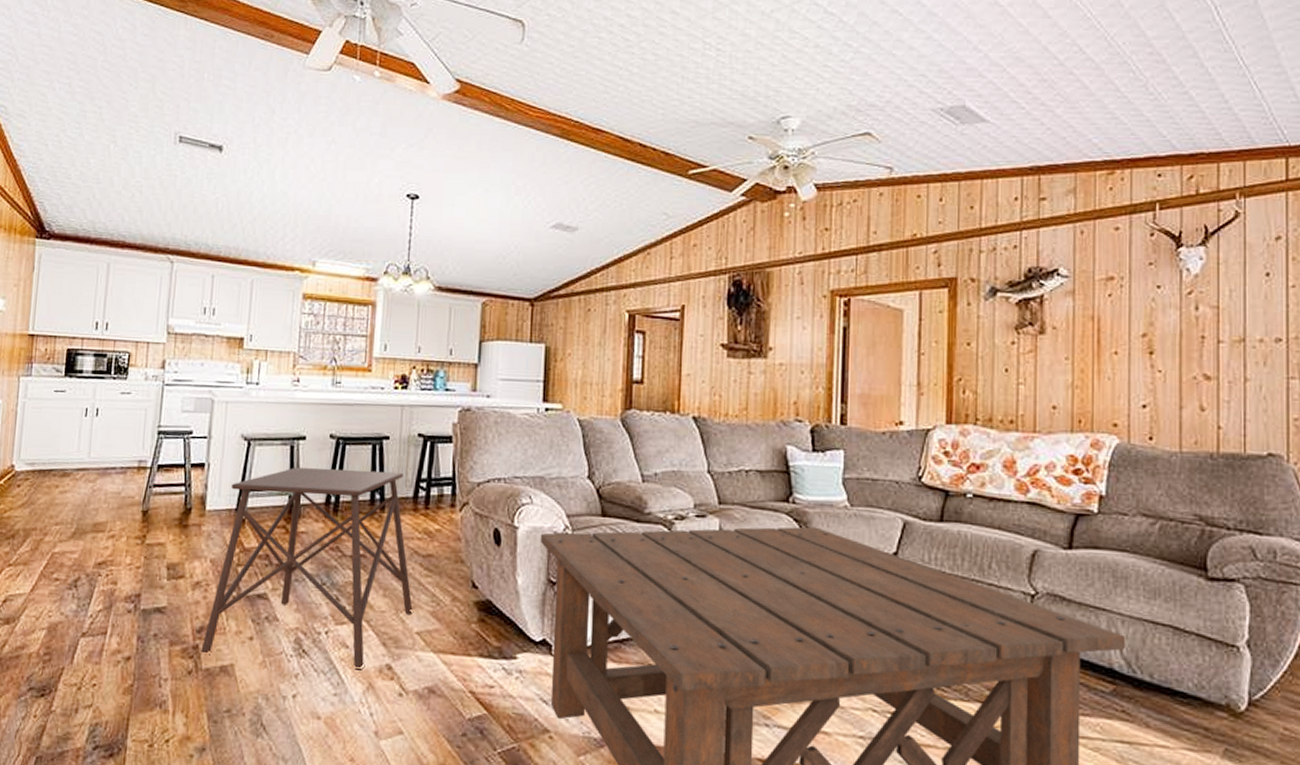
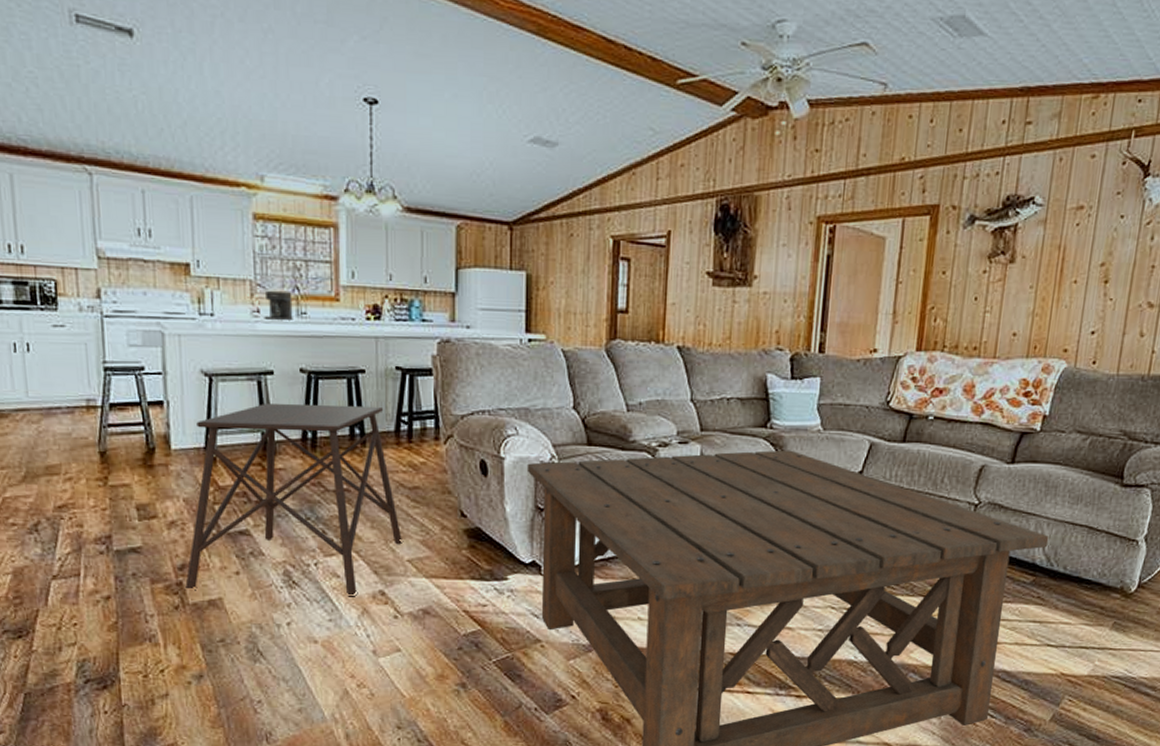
coffee maker: none [302,362,330,390] -> present [264,291,293,322]

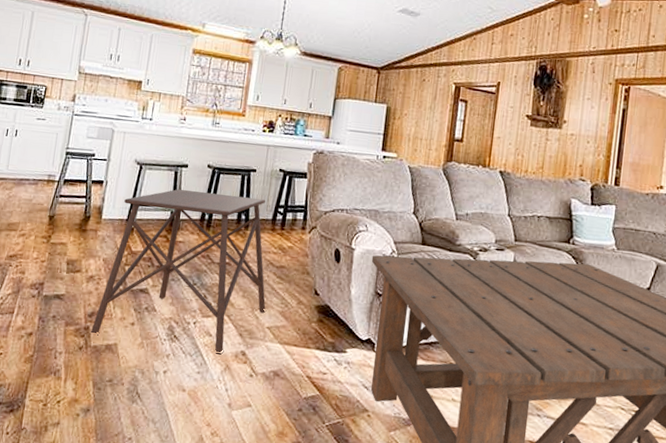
coffee maker: present [264,291,293,322] -> none [188,105,212,129]

